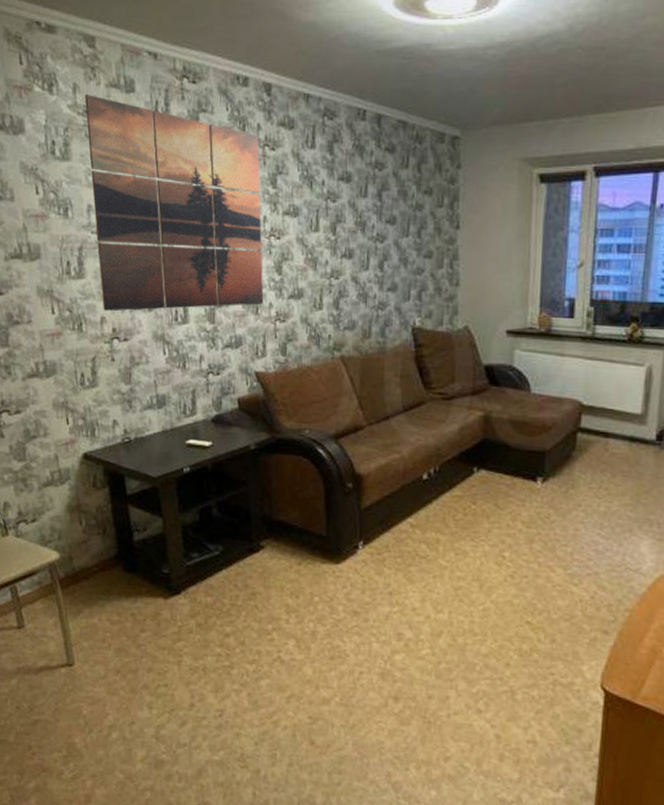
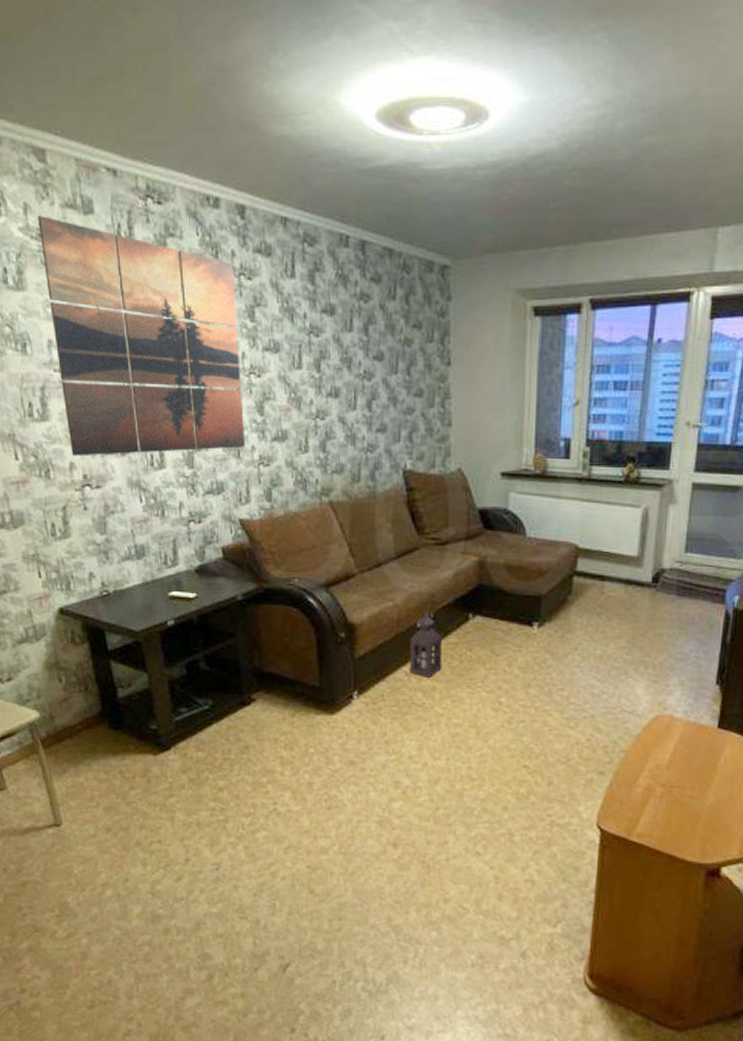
lantern: none [414,463,448,530] -> present [409,610,443,678]

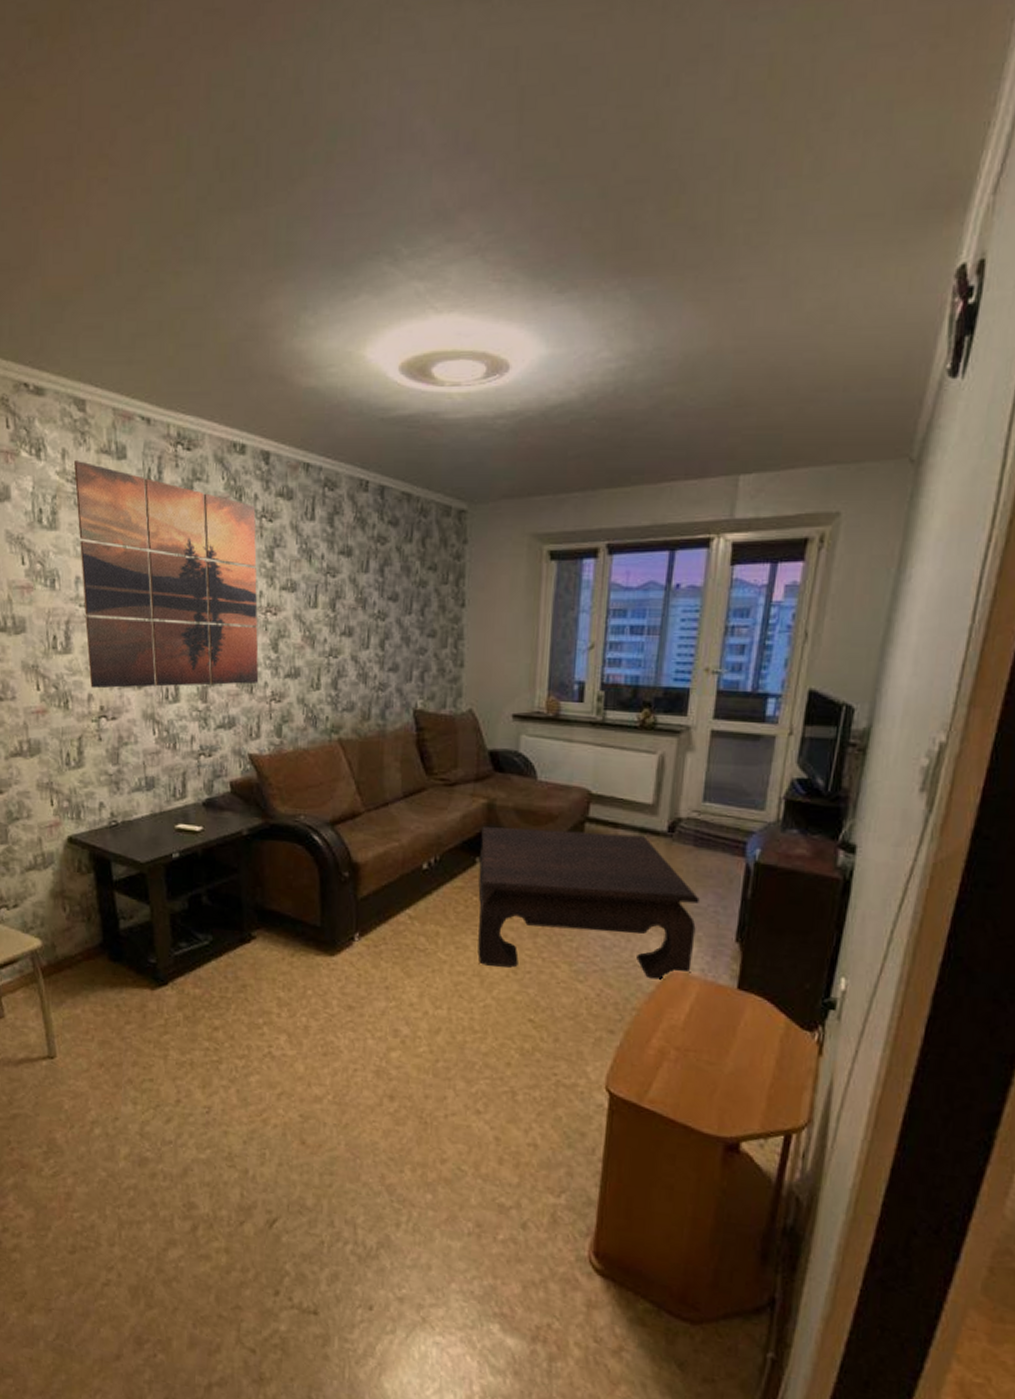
lantern: present [409,610,443,678] -> none [413,852,448,922]
coffee table: none [472,583,682,723] -> present [477,827,700,980]

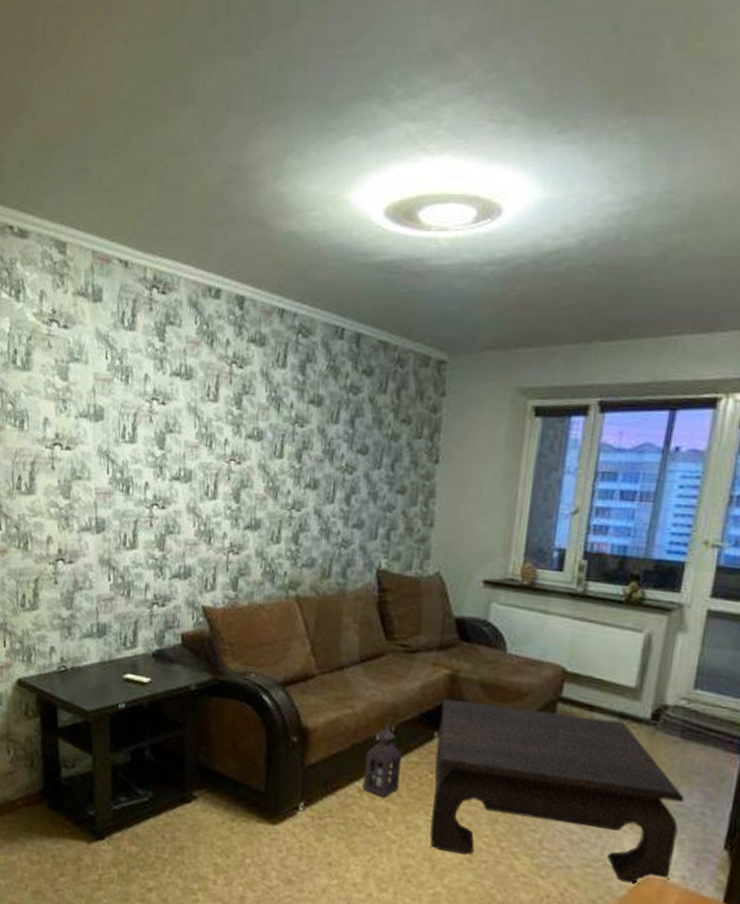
wall art: present [74,461,259,689] -> none [50,303,227,534]
lantern: none [413,852,448,922] -> present [363,722,403,798]

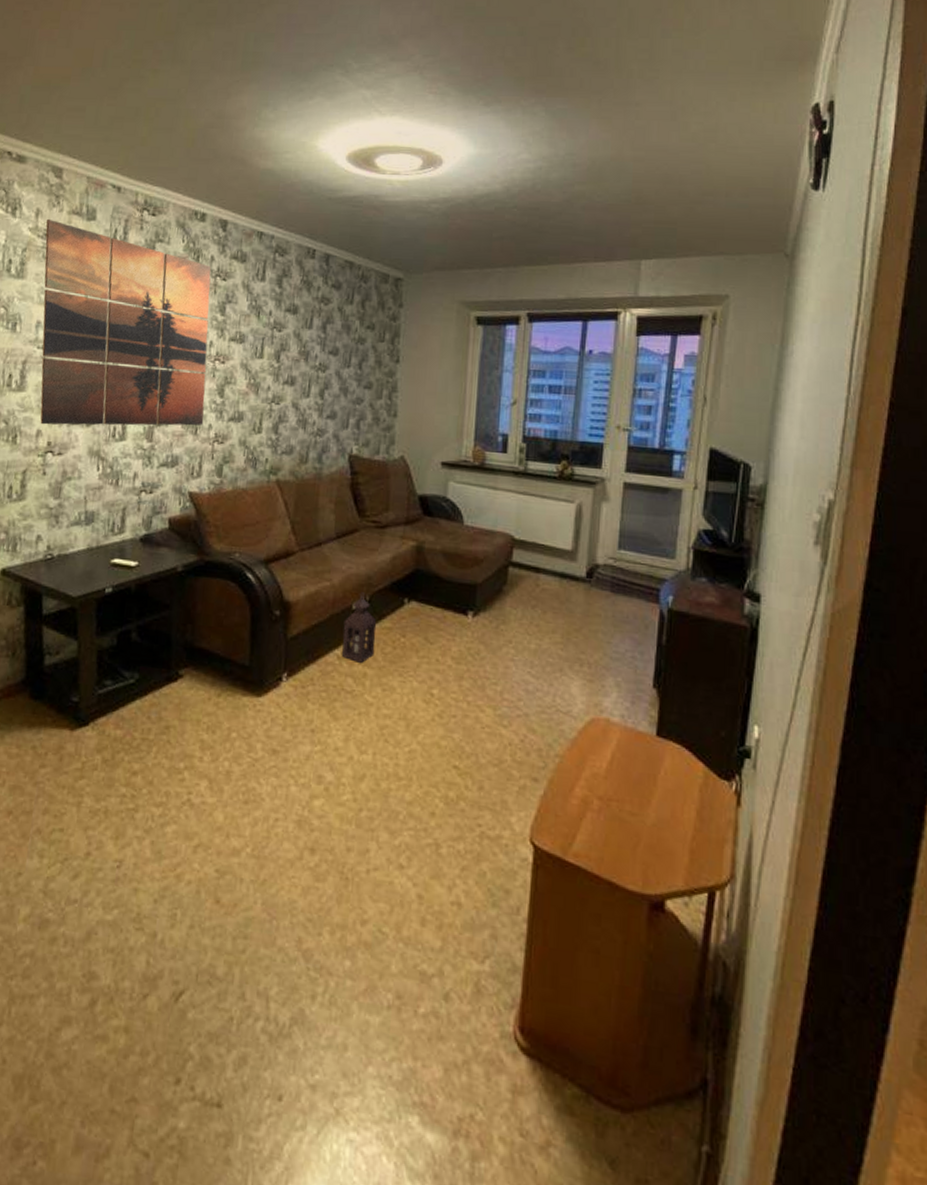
wall art: none [50,303,227,534] -> present [40,220,211,426]
coffee table: present [430,699,684,885] -> none [404,568,618,726]

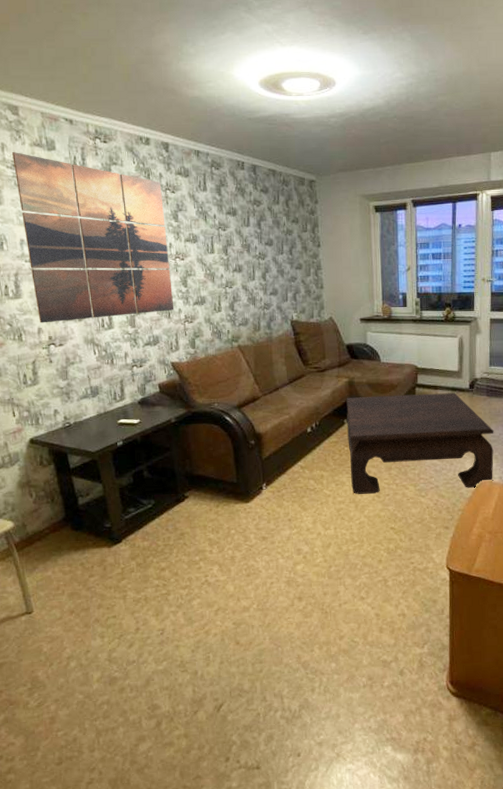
lantern: present [342,592,377,663] -> none [302,419,327,469]
coffee table: none [404,568,618,726] -> present [346,393,494,494]

